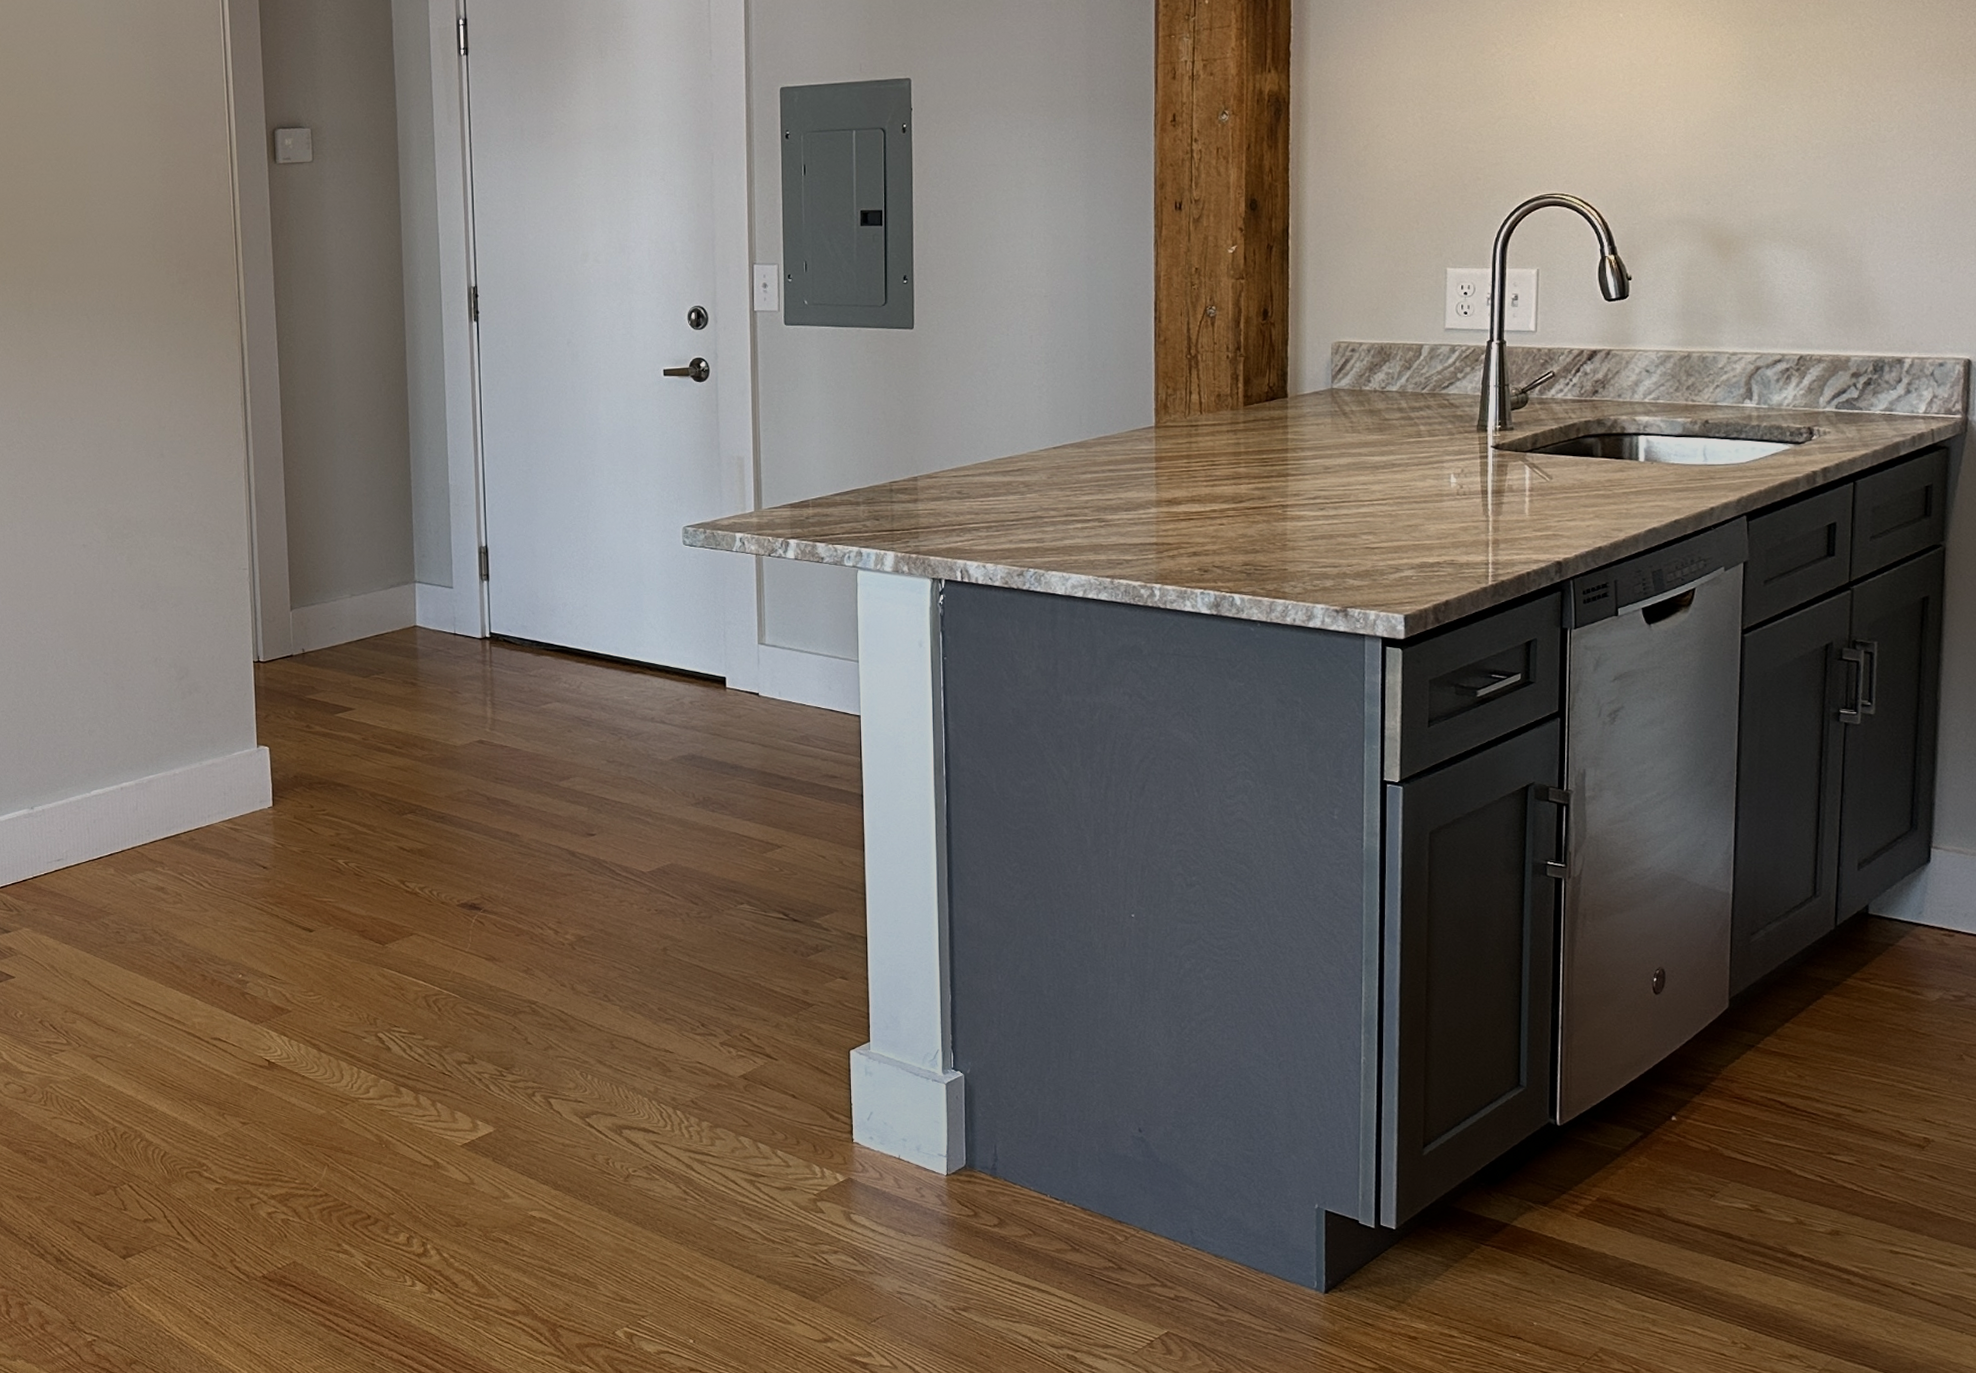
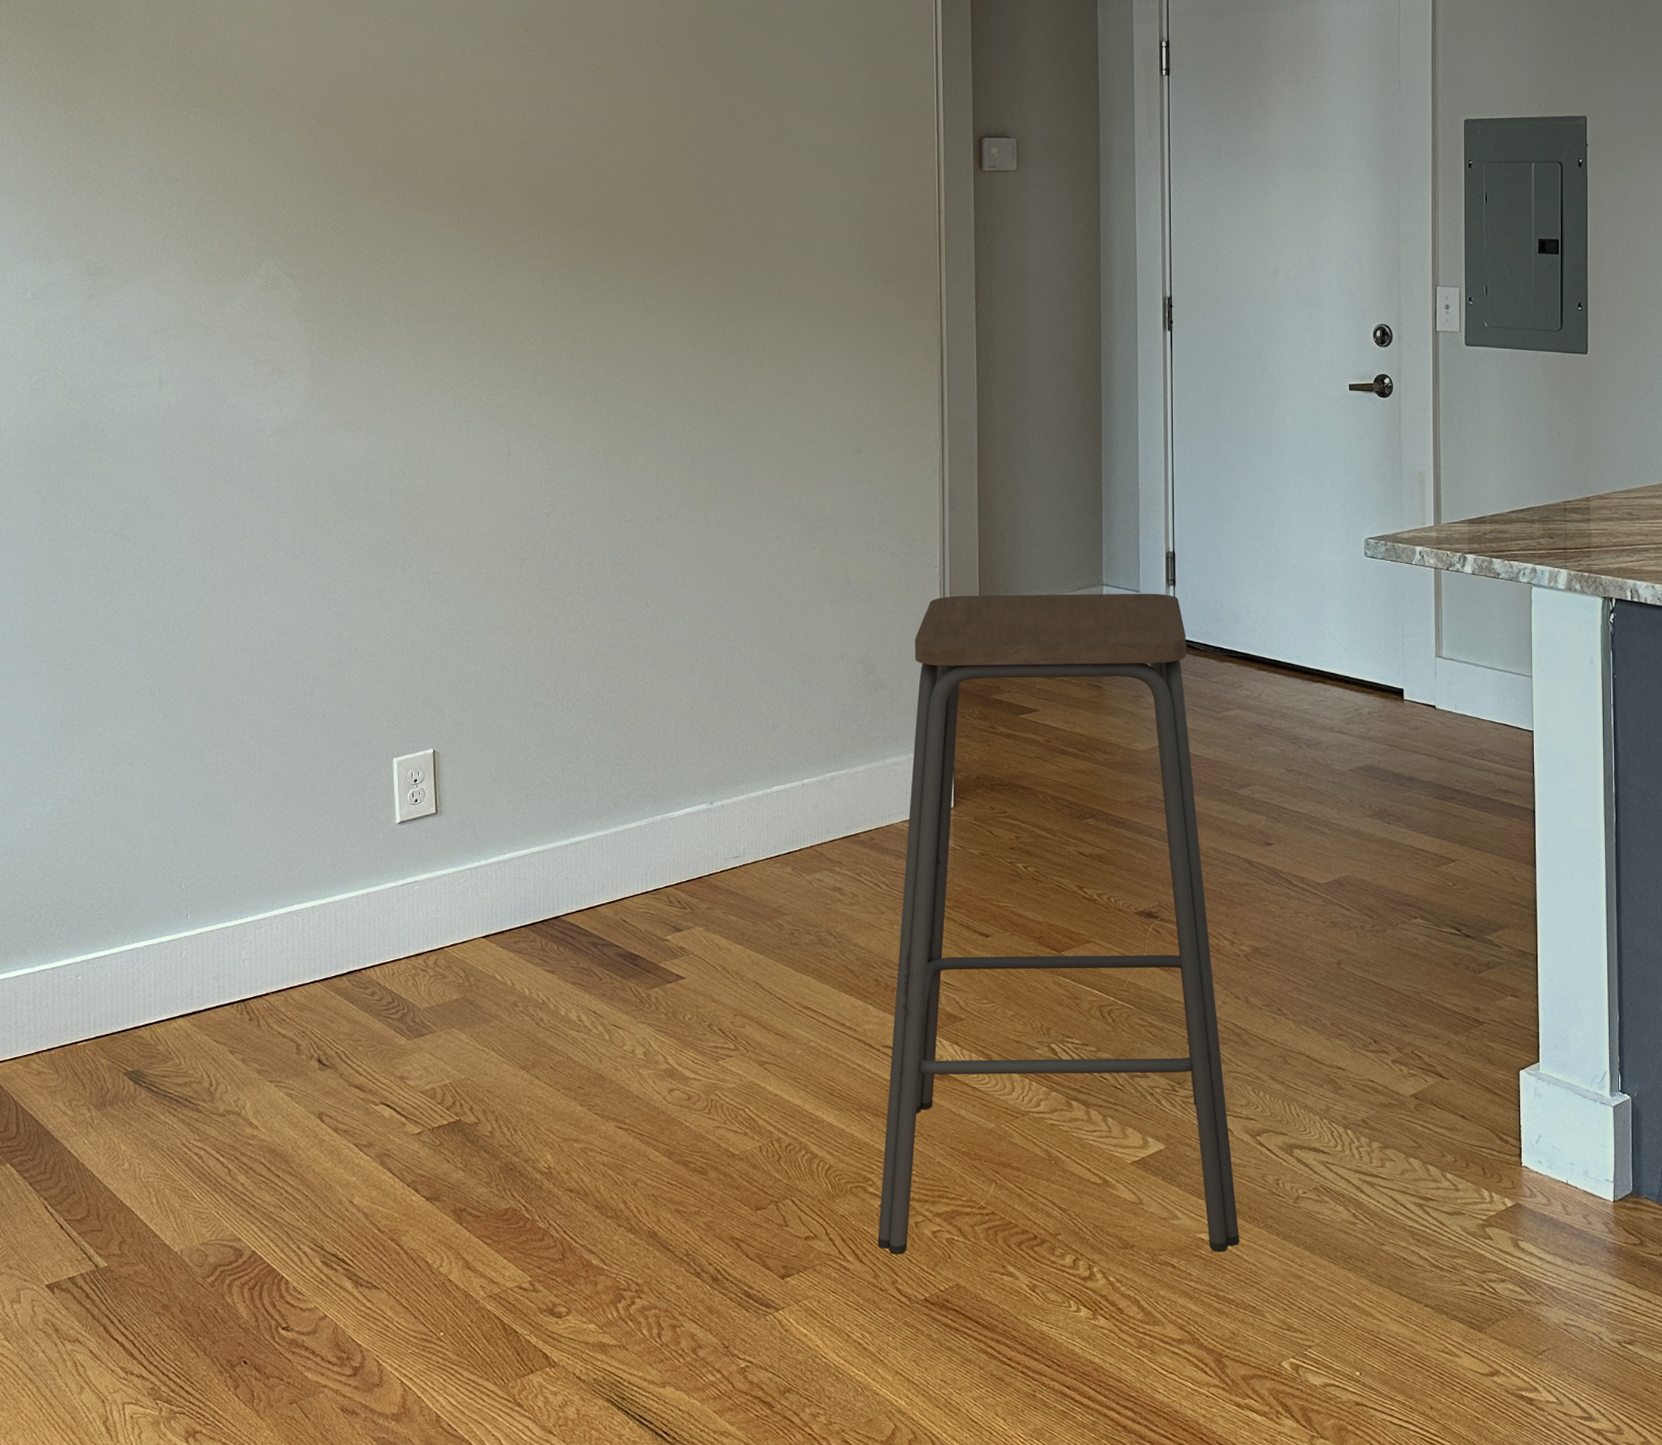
bar stool: none [214,588,571,1235] -> present [877,593,1239,1254]

